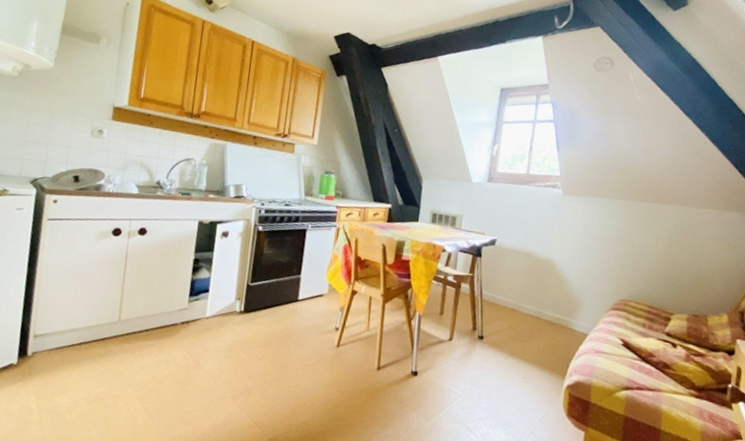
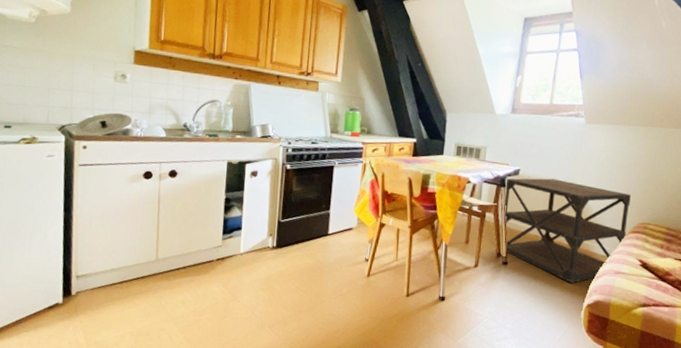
side table: none [480,248,610,362] -> present [504,178,631,284]

